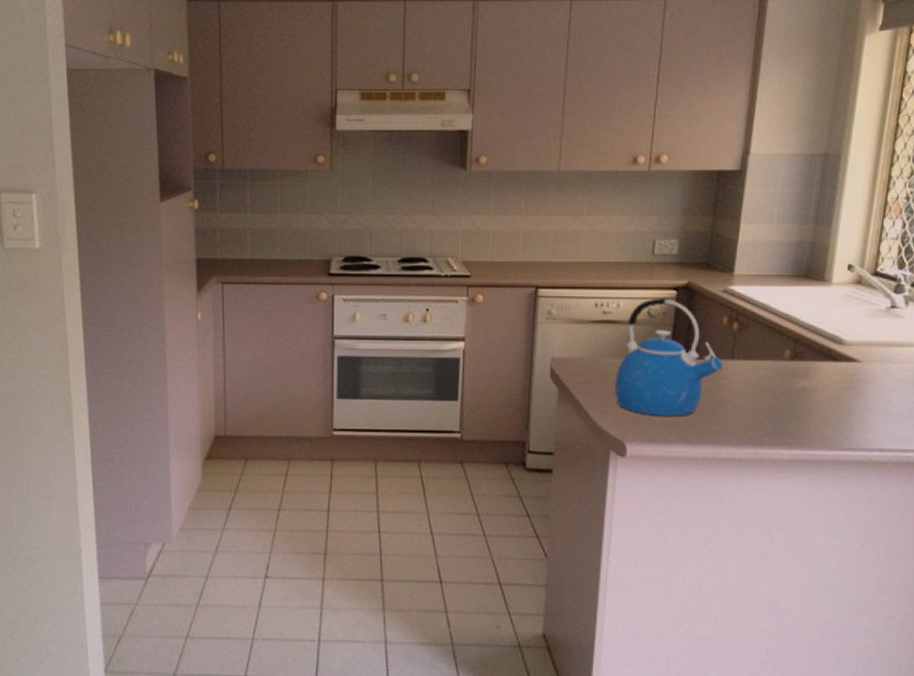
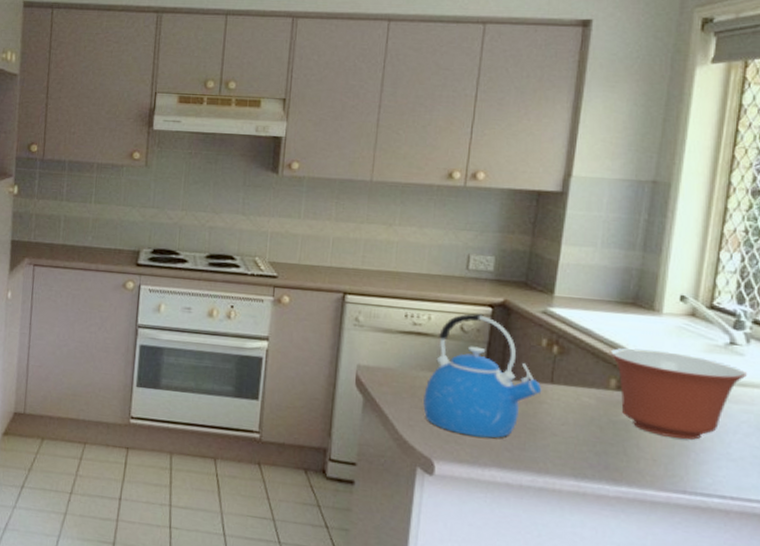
mixing bowl: none [784,319,905,401] -> present [609,347,747,440]

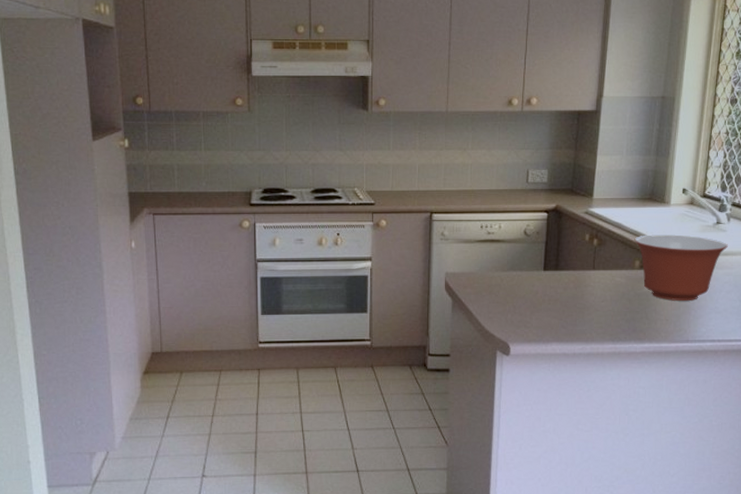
kettle: present [423,313,542,438] -> none [499,218,587,320]

